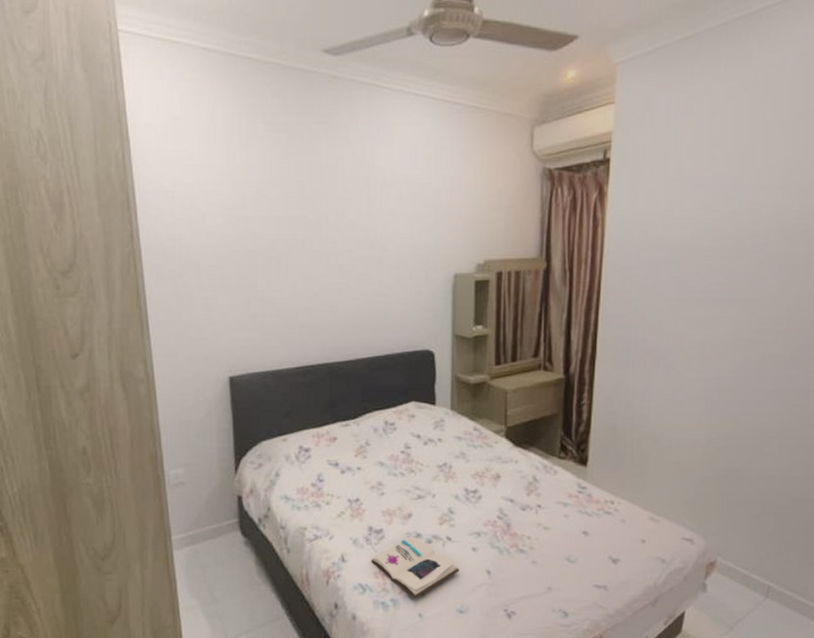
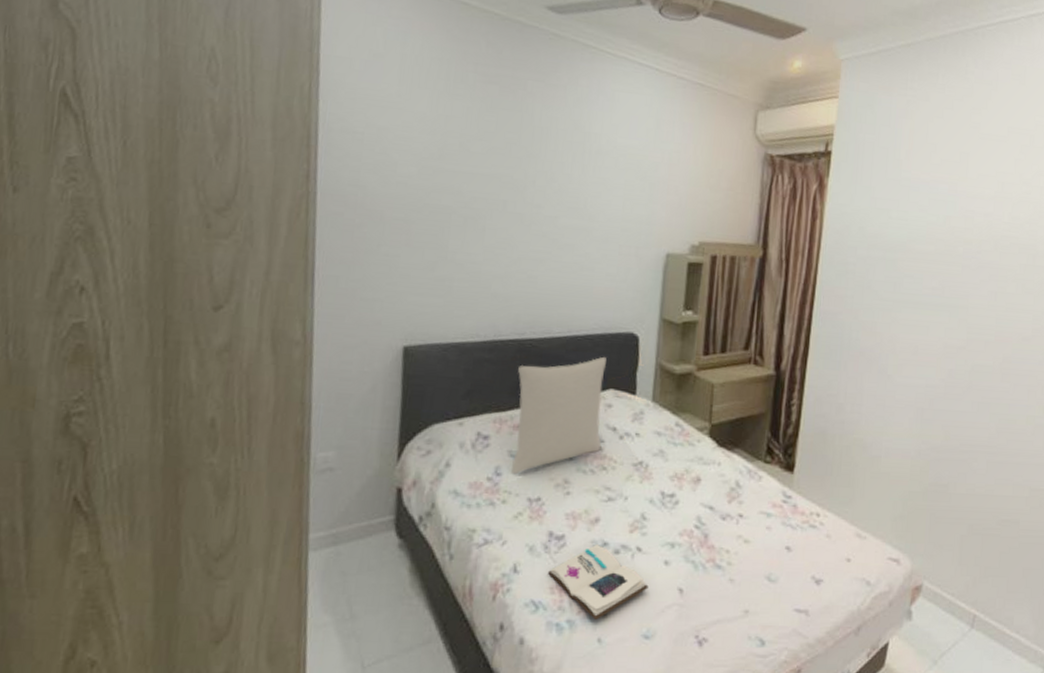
pillow: none [329,373,408,479] -> present [512,356,606,473]

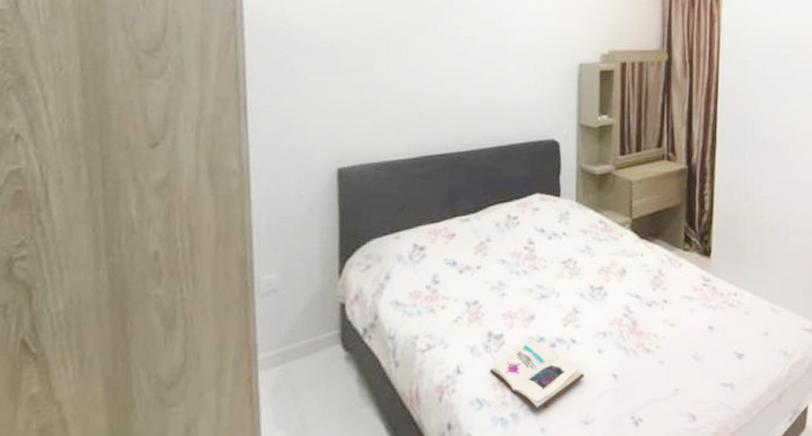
pillow: present [512,356,606,473] -> none [448,163,532,280]

